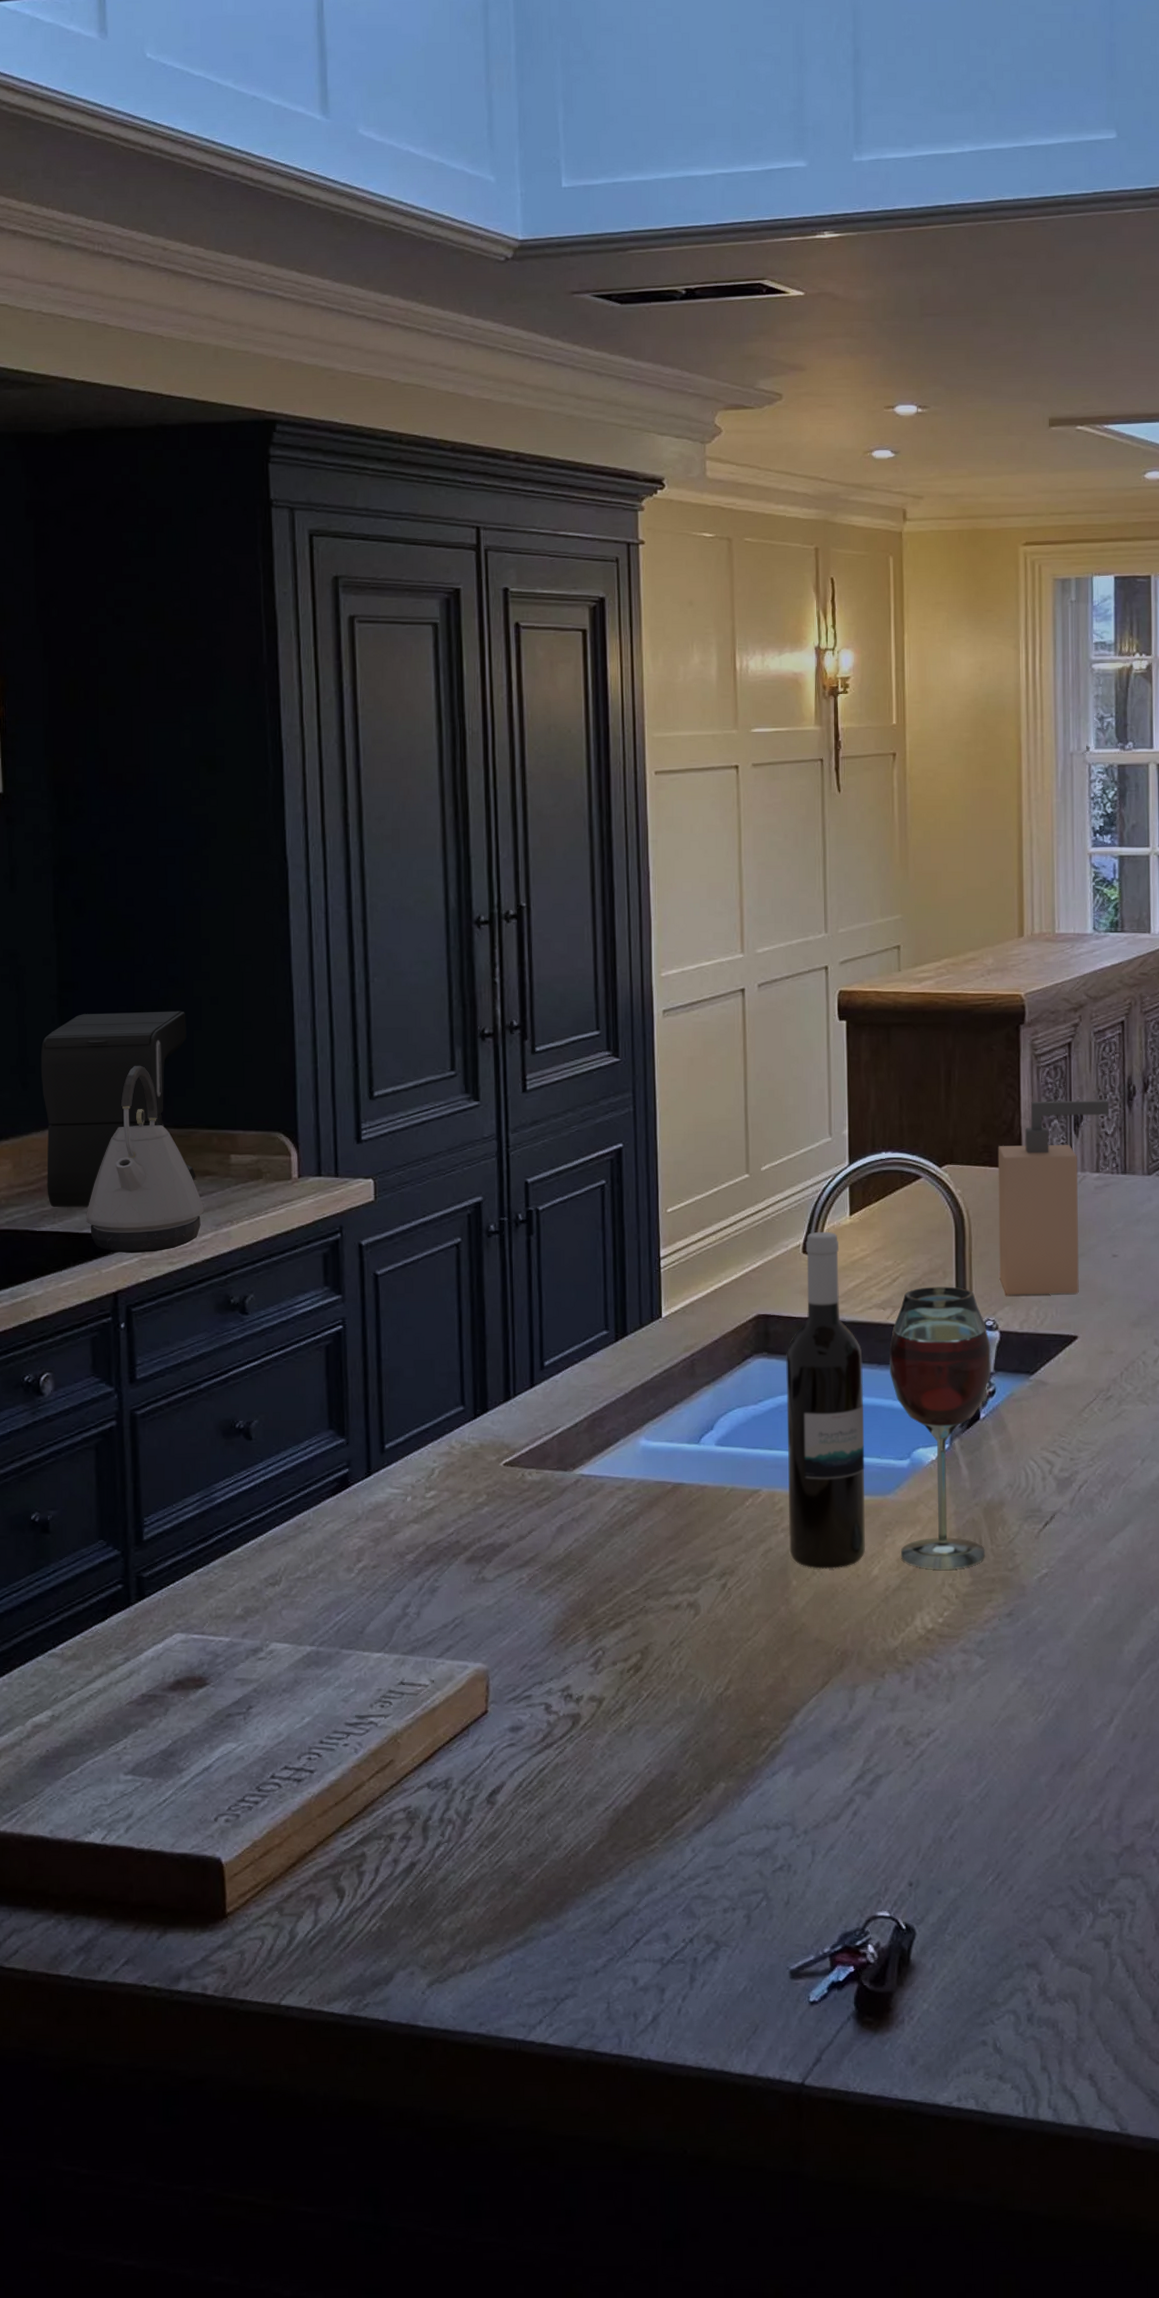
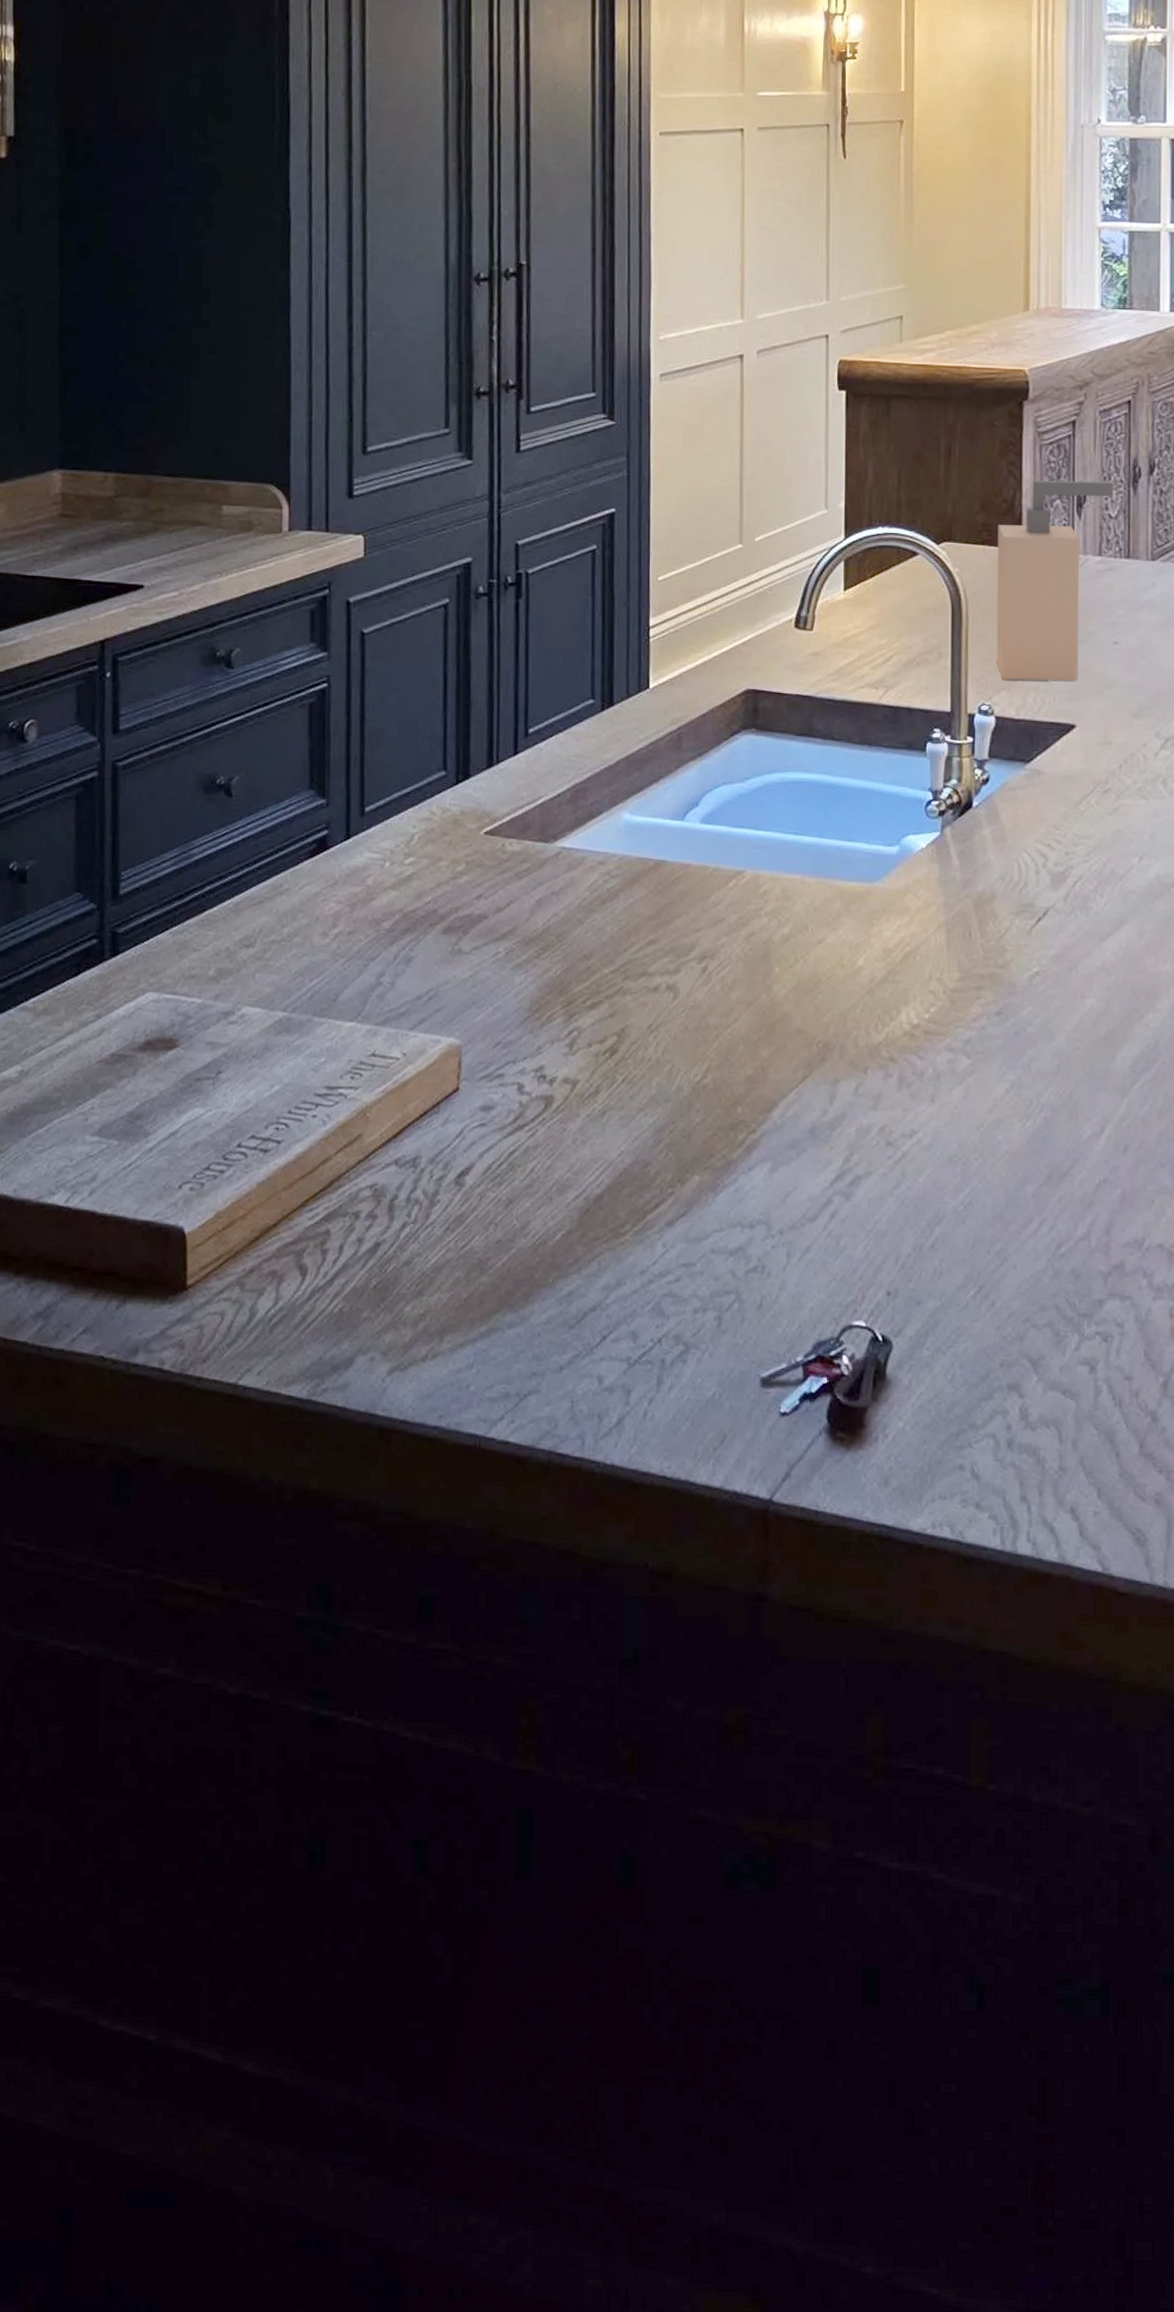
coffee maker: present [40,1011,196,1208] -> none [38,358,187,553]
kettle: present [86,1065,204,1254] -> none [77,412,194,602]
wine bottle: present [786,1231,866,1569] -> none [772,606,854,957]
wineglass: present [889,1286,991,1570] -> none [880,667,986,964]

